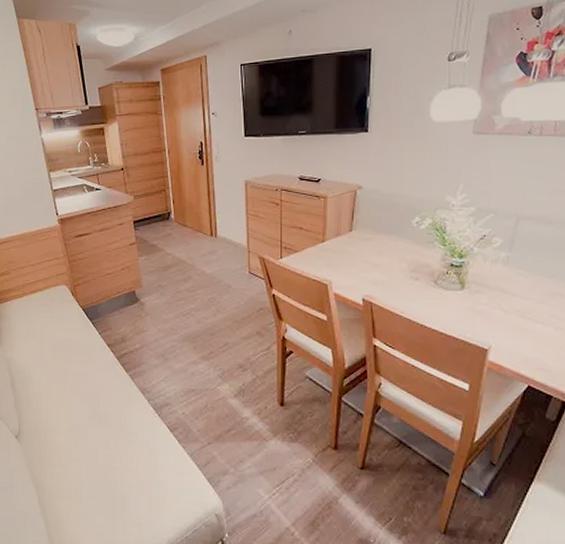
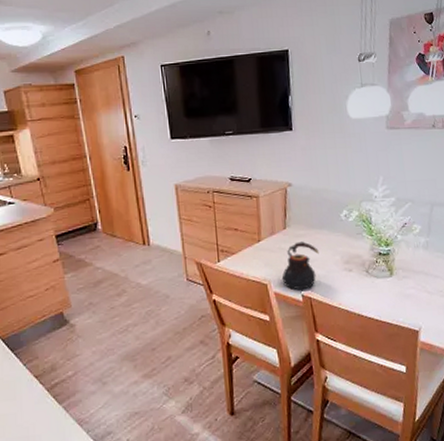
teapot: none [343,245,385,294] -> present [282,241,319,290]

